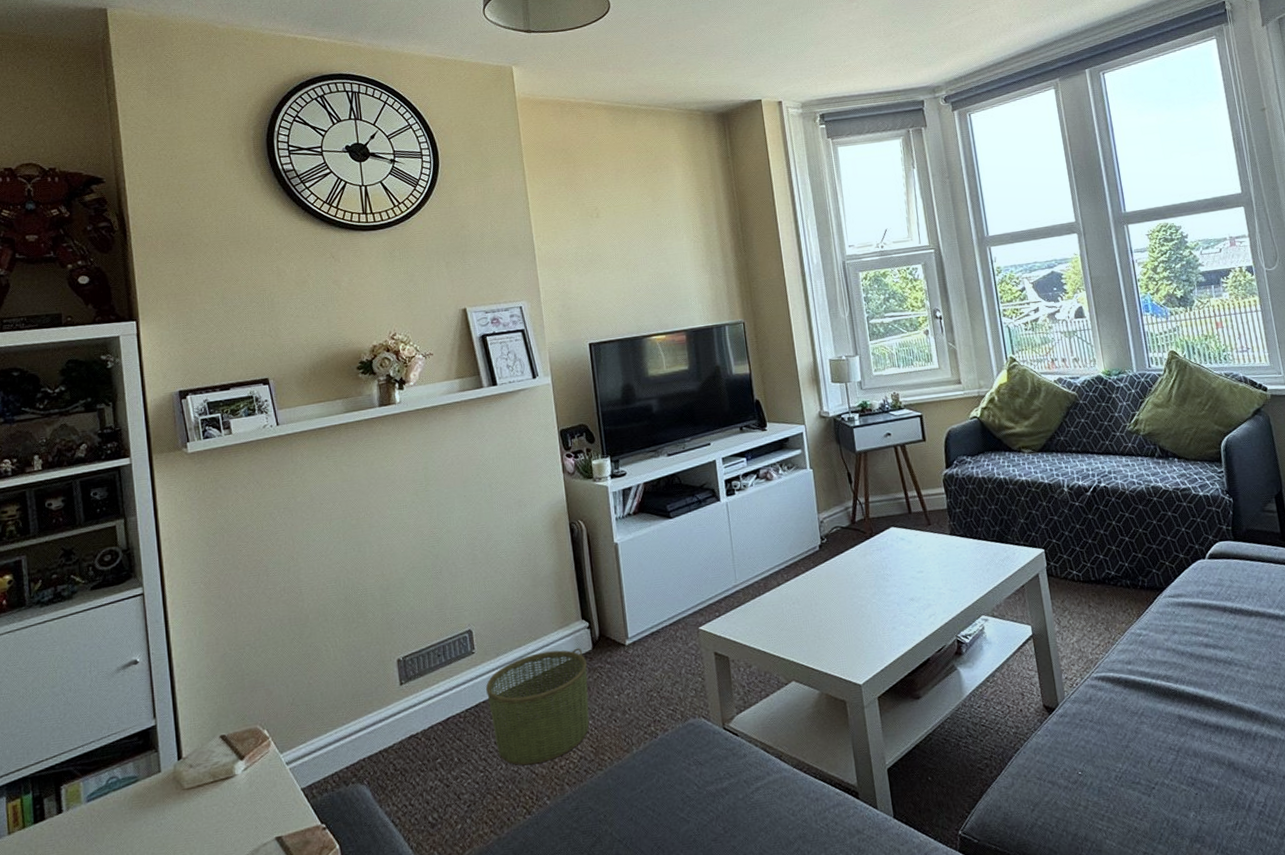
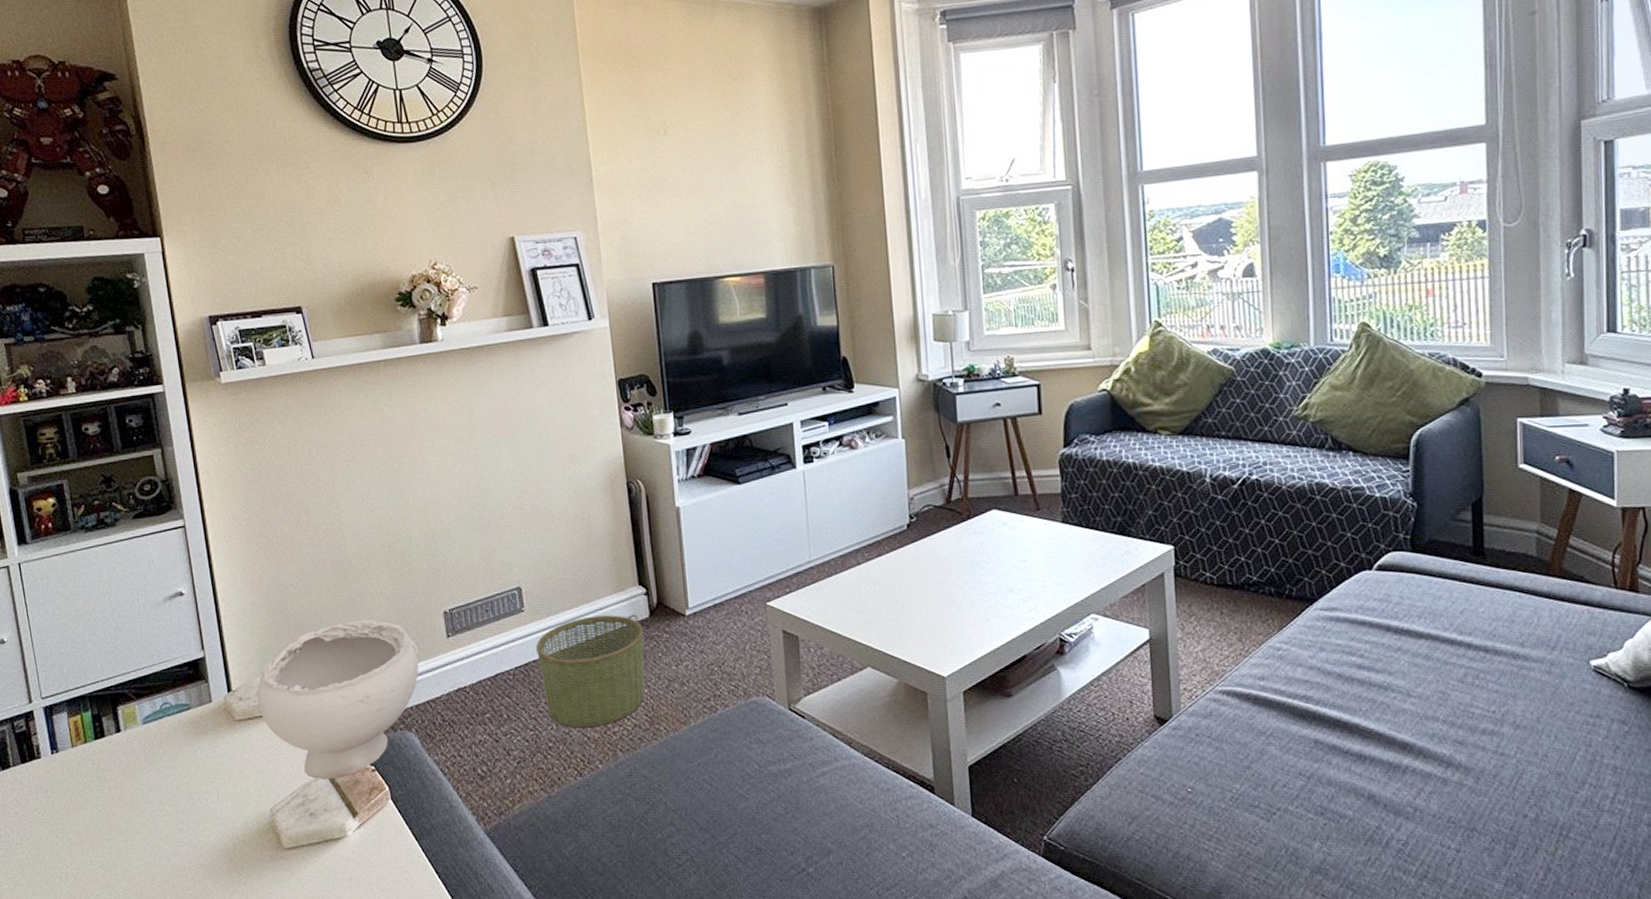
bowl: none [207,673,374,844] -> present [256,620,421,780]

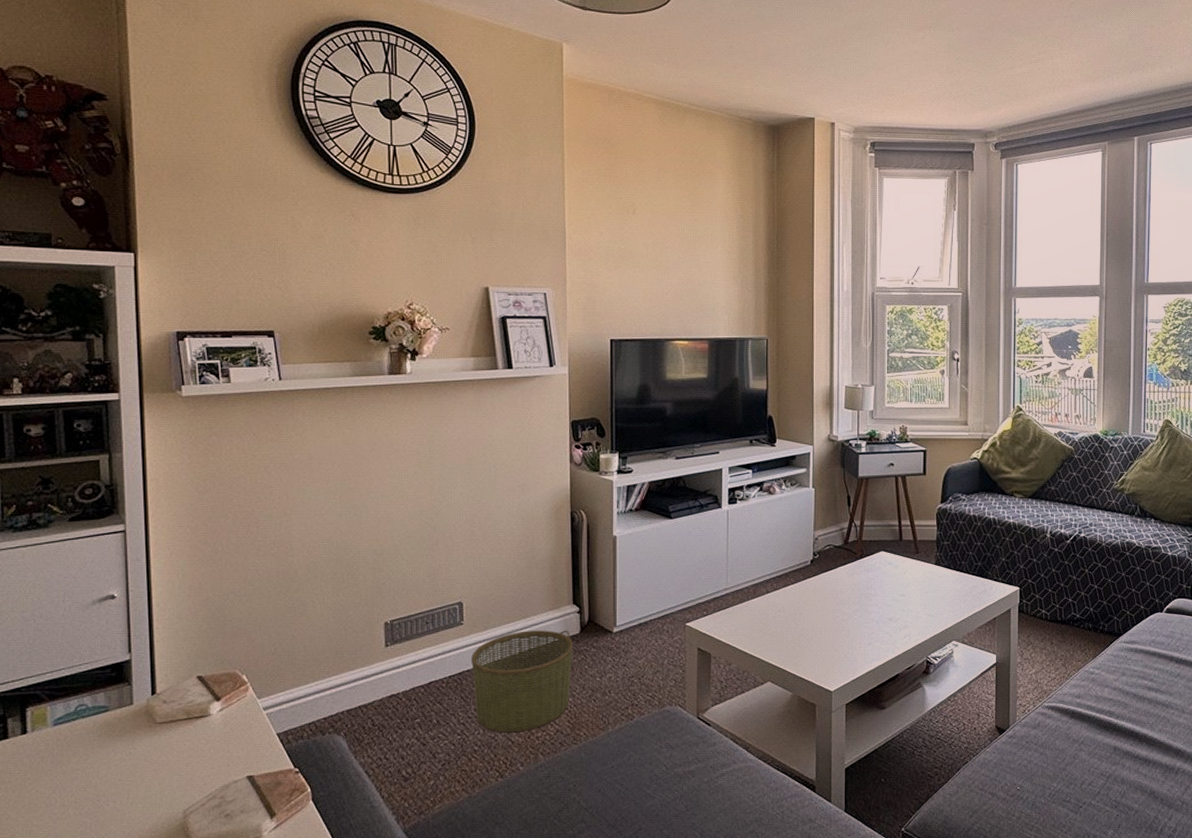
bowl: present [256,620,421,780] -> none [182,628,357,782]

